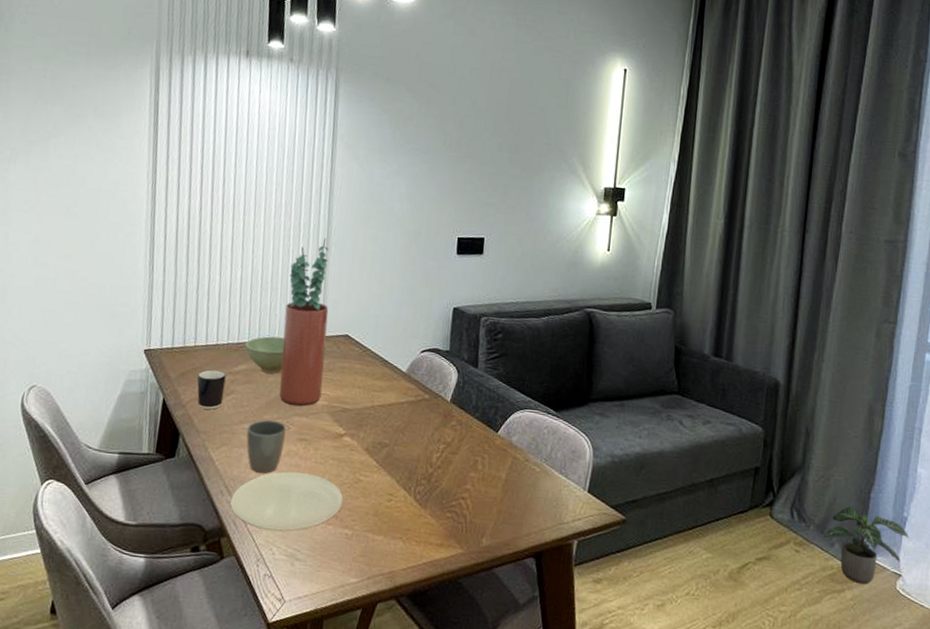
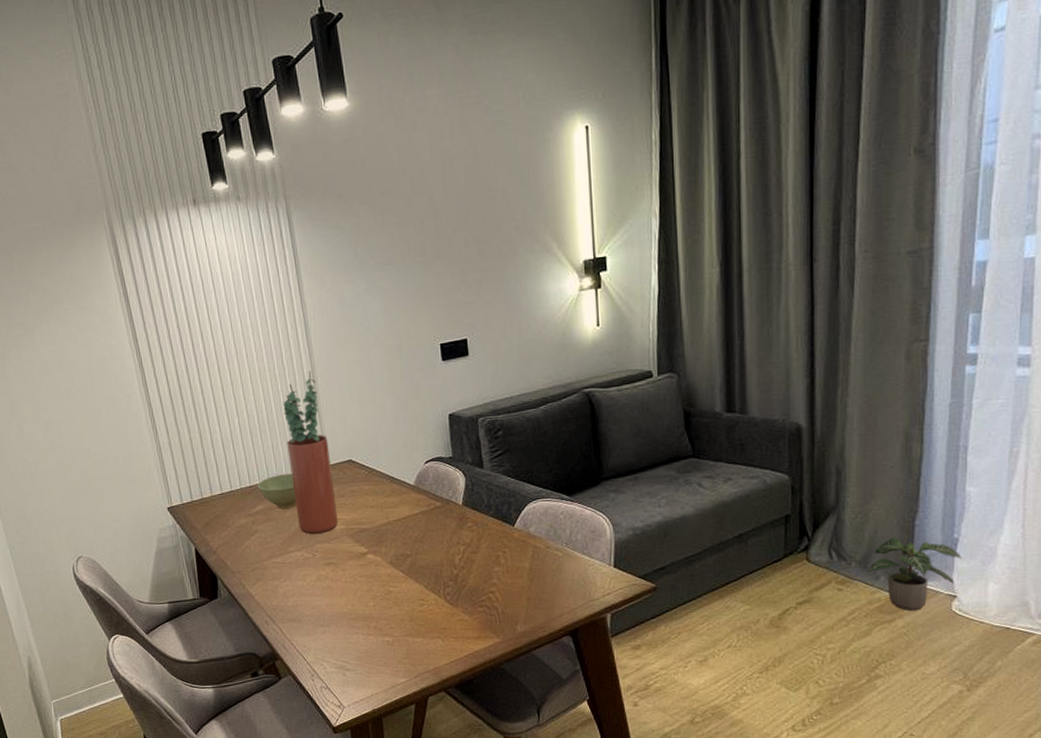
mug: present [197,369,226,410] -> none [220,514,249,551]
plate: present [230,471,344,532] -> none [276,593,379,649]
cup: present [246,420,286,473] -> none [276,551,314,600]

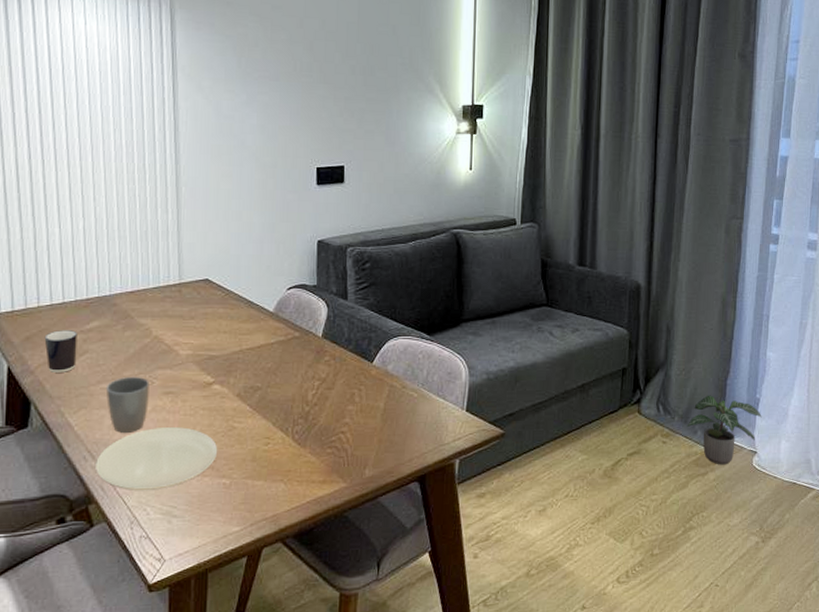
mug: none [220,514,249,551] -> present [44,330,77,372]
bowl: present [258,474,297,509] -> none [96,288,140,327]
cup: none [276,551,314,600] -> present [105,377,149,433]
plate: none [276,593,379,649] -> present [96,427,218,491]
vase: present [283,371,338,534] -> none [136,178,185,358]

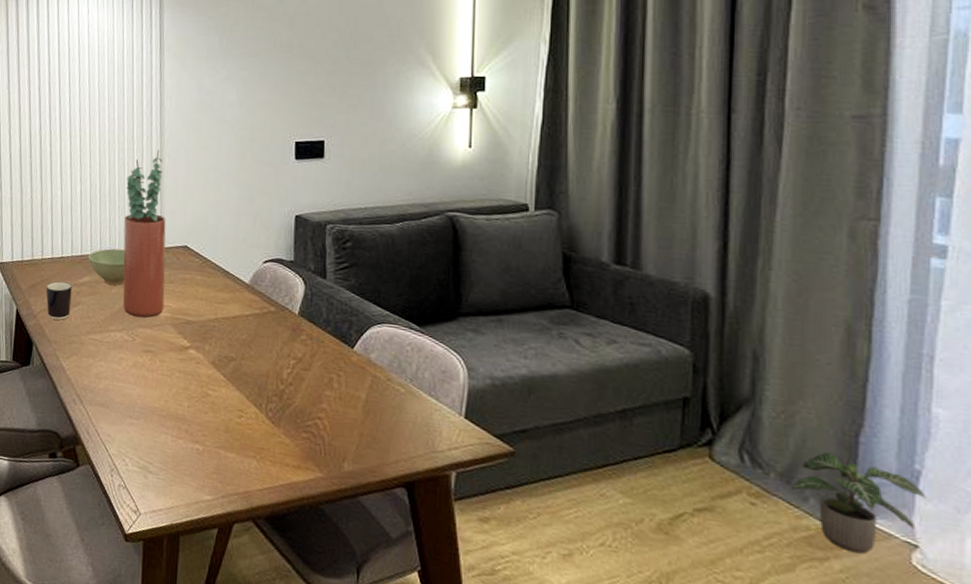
bowl: none [96,288,140,327] -> present [88,248,125,285]
plate: present [96,427,218,491] -> none [83,383,192,443]
cup: present [105,377,149,433] -> none [94,331,131,384]
vase: none [136,178,185,358] -> present [123,149,166,318]

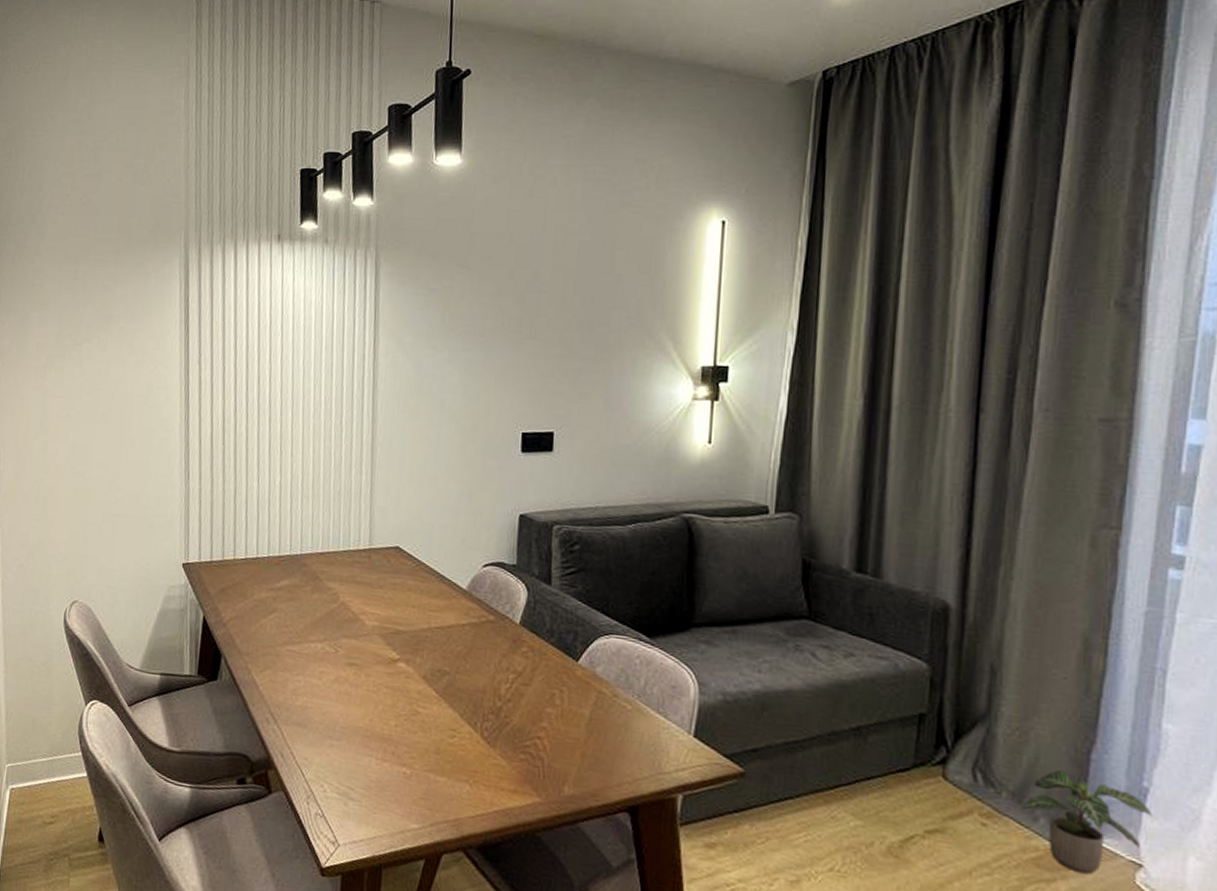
mug: present [45,281,72,320] -> none [237,585,268,629]
bowl: present [88,248,125,285] -> none [287,548,329,590]
vase: present [123,149,166,318] -> none [325,438,377,627]

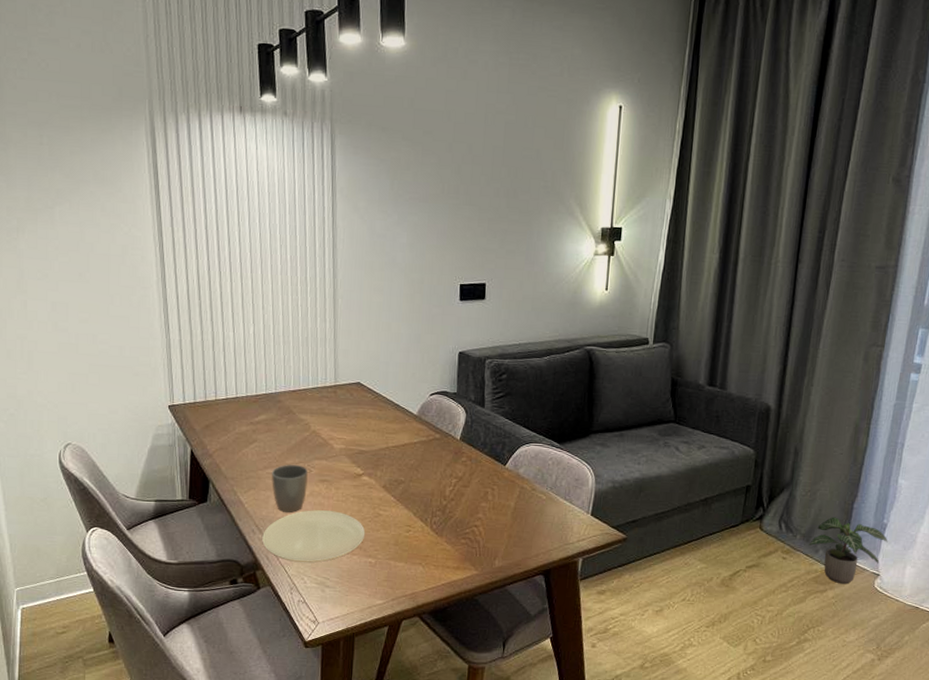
plate: none [277,699,400,767] -> present [262,510,366,563]
cup: none [291,641,334,701] -> present [271,465,308,512]

